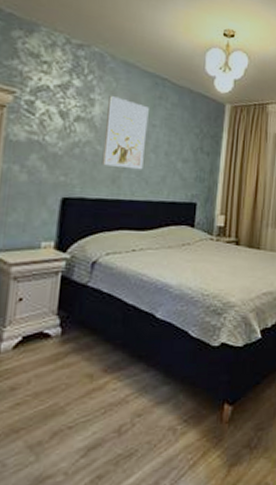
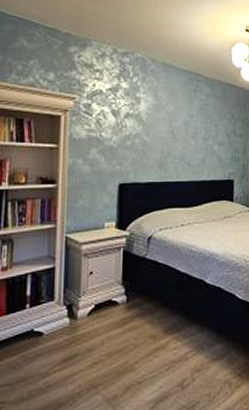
wall art: present [102,96,149,170] -> none [150,94,186,155]

